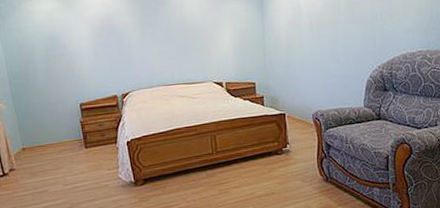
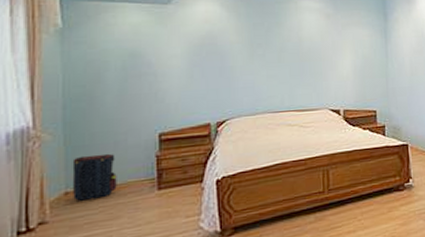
satchel: none [23,119,57,155] -> present [72,153,117,201]

